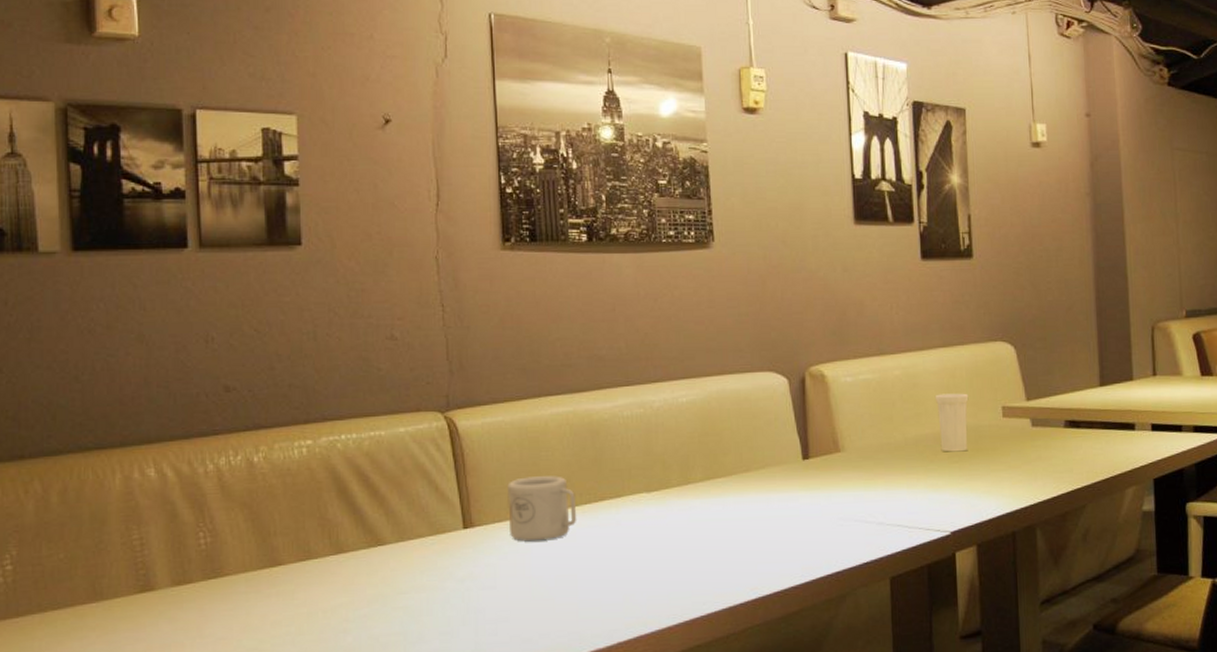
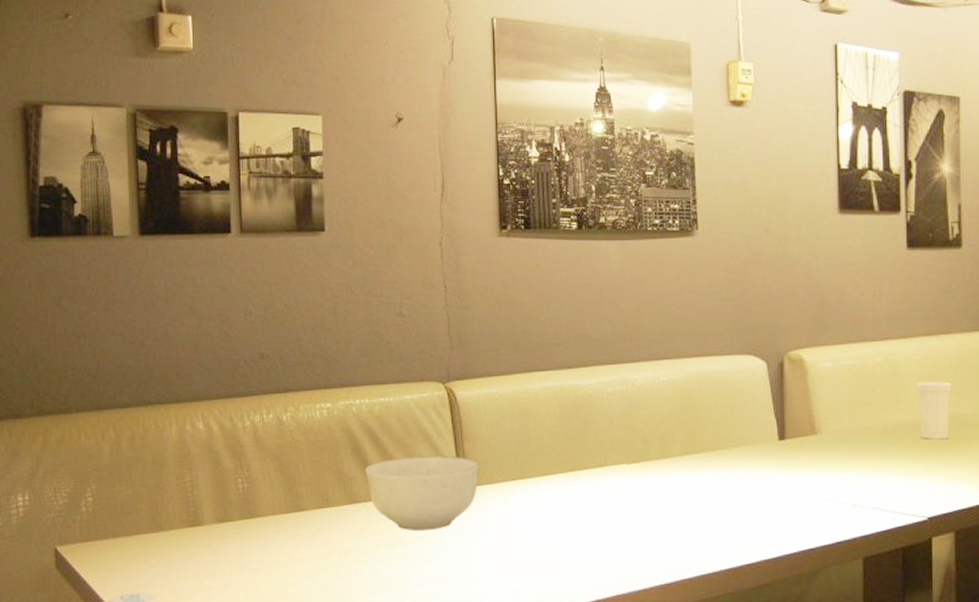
bowl: none [353,493,486,580] -> present [365,455,480,530]
mug: present [507,476,577,541] -> none [499,444,562,503]

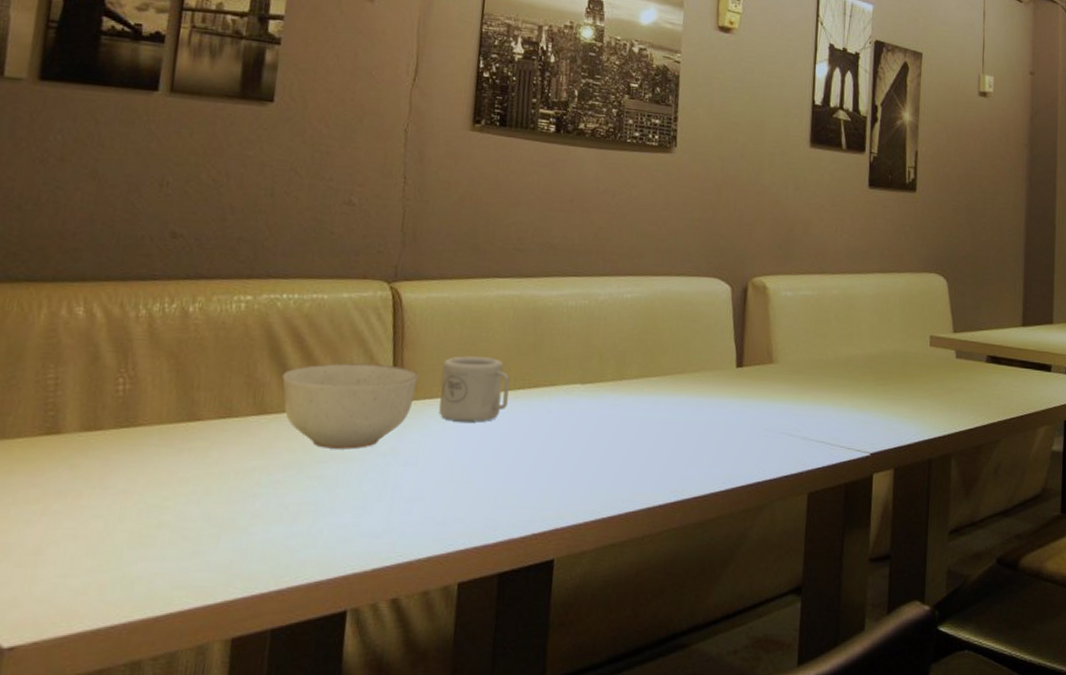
mug: none [499,444,562,503] -> present [439,356,510,422]
cup: present [916,382,952,439] -> none [868,317,900,376]

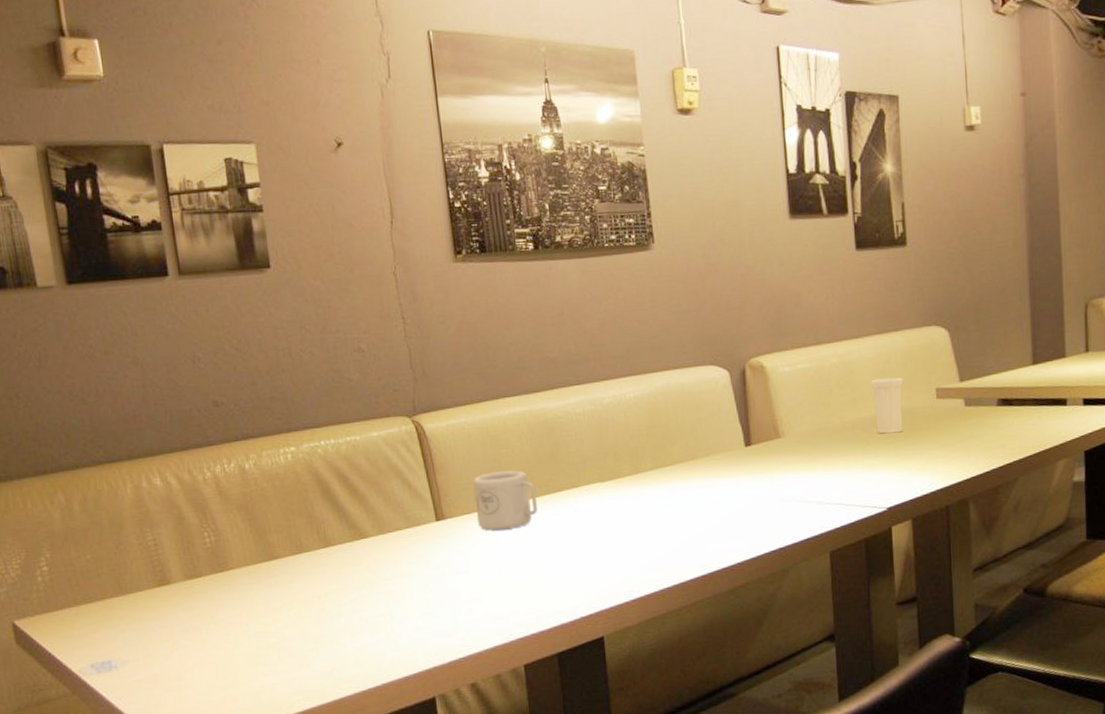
bowl: present [282,363,420,450] -> none [337,489,455,568]
cup: none [868,317,900,376] -> present [870,377,904,434]

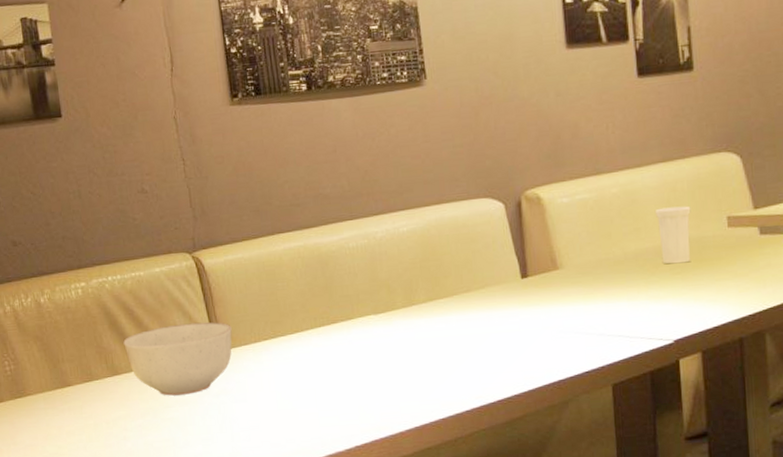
bowl: none [337,489,455,568] -> present [123,322,233,396]
mug: present [473,470,538,530] -> none [250,303,313,361]

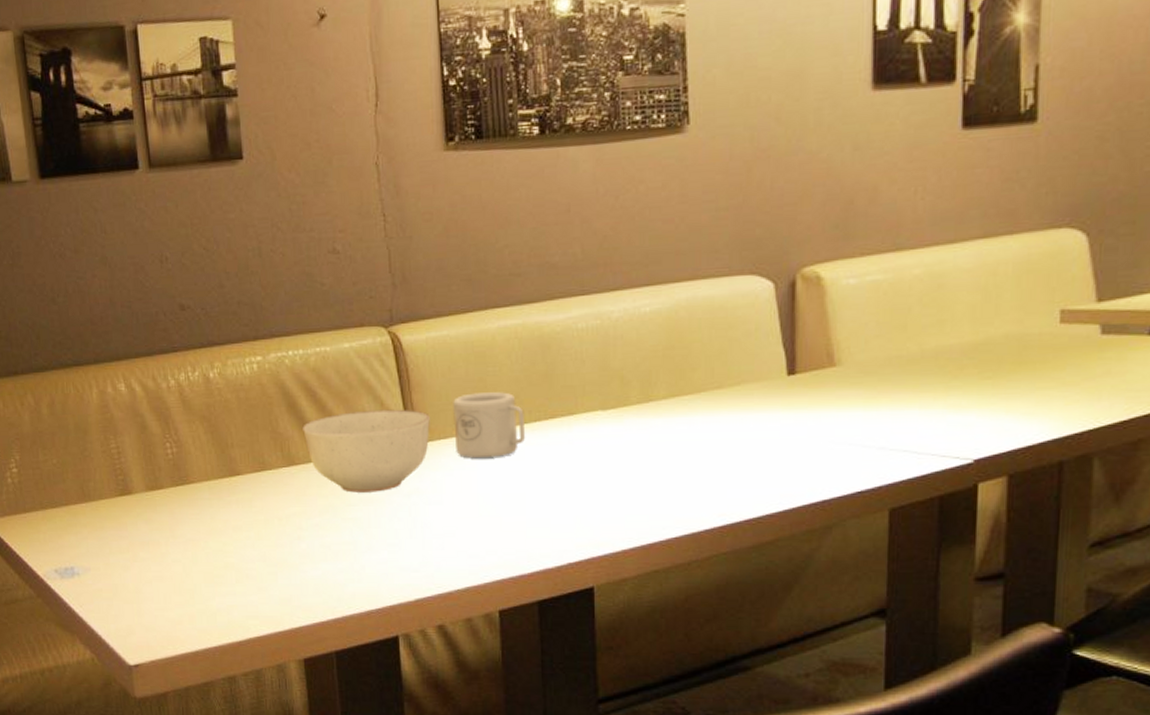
mug: none [250,303,313,361] -> present [453,392,526,459]
cup: present [654,206,691,264] -> none [966,294,1014,366]

